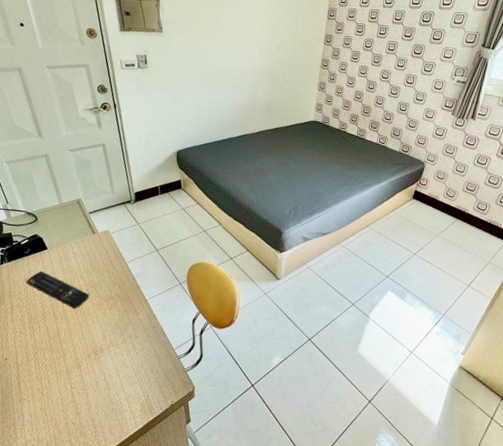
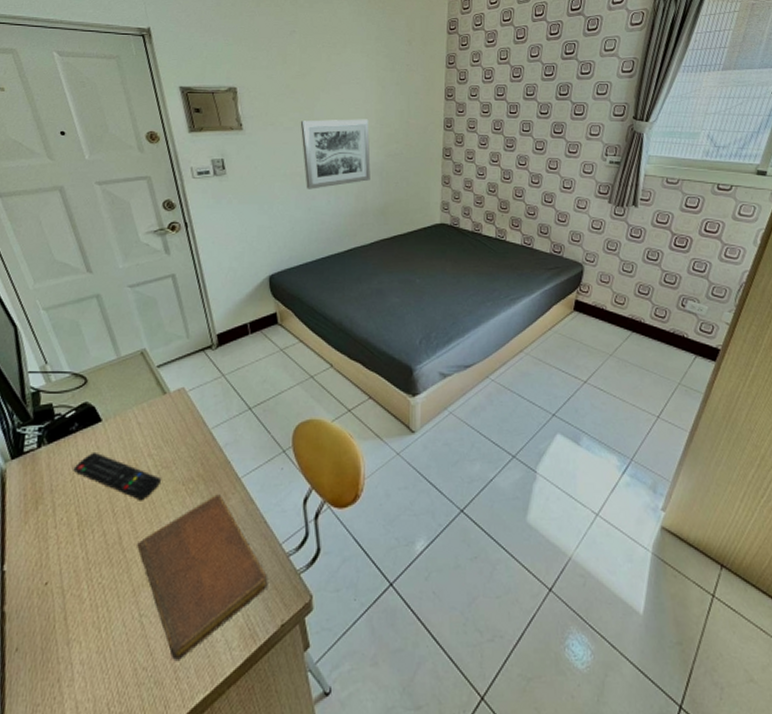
notebook: none [70,310,164,420] -> present [137,494,268,660]
wall art: none [208,28,264,85] -> present [300,119,371,189]

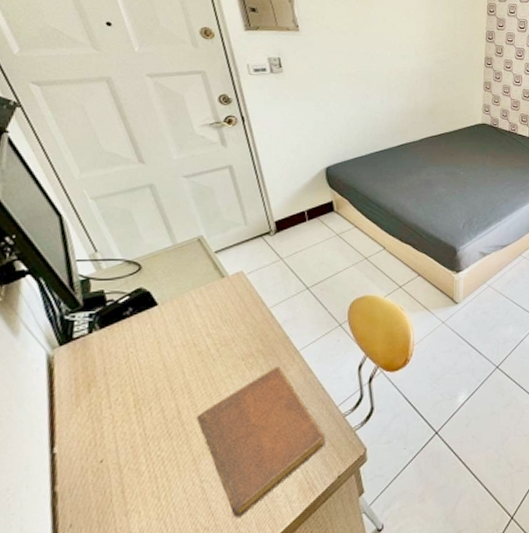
remote control: present [73,451,162,501] -> none [128,334,221,378]
wall art: present [300,119,371,189] -> none [355,26,421,90]

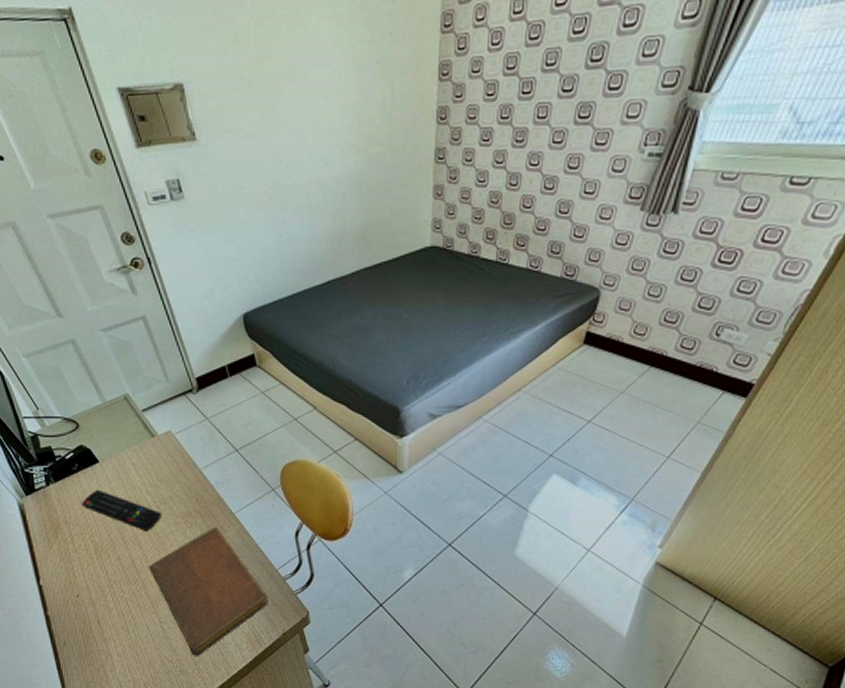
remote control: none [128,334,221,378] -> present [81,489,162,532]

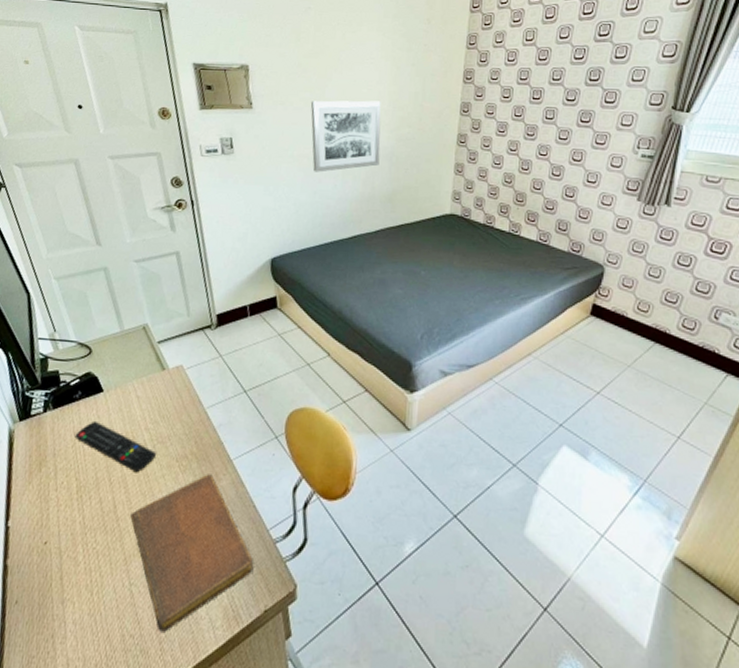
wall art: none [262,115,348,212] -> present [310,100,381,173]

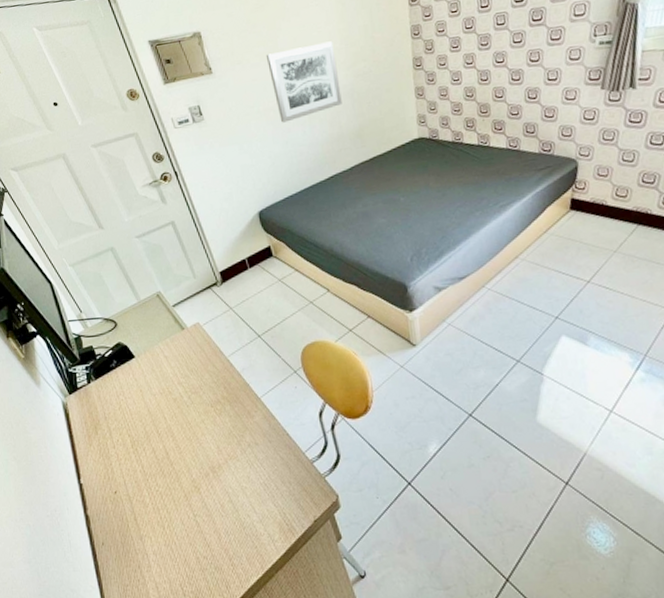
remote control: present [75,420,157,473] -> none [119,383,193,422]
notebook: present [130,474,254,632] -> none [182,413,298,550]

